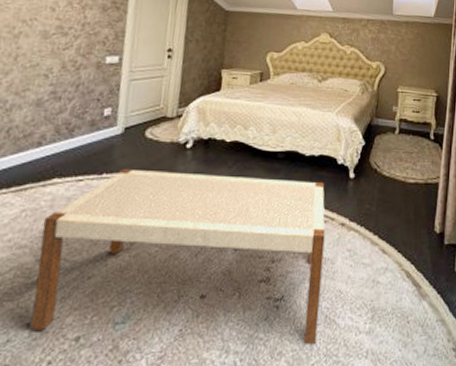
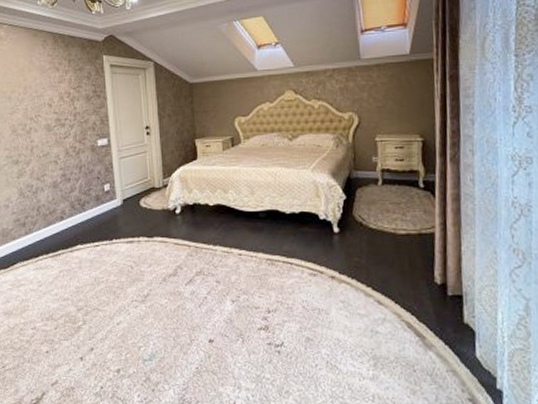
bench: present [31,168,326,344] -> none [77,234,321,386]

